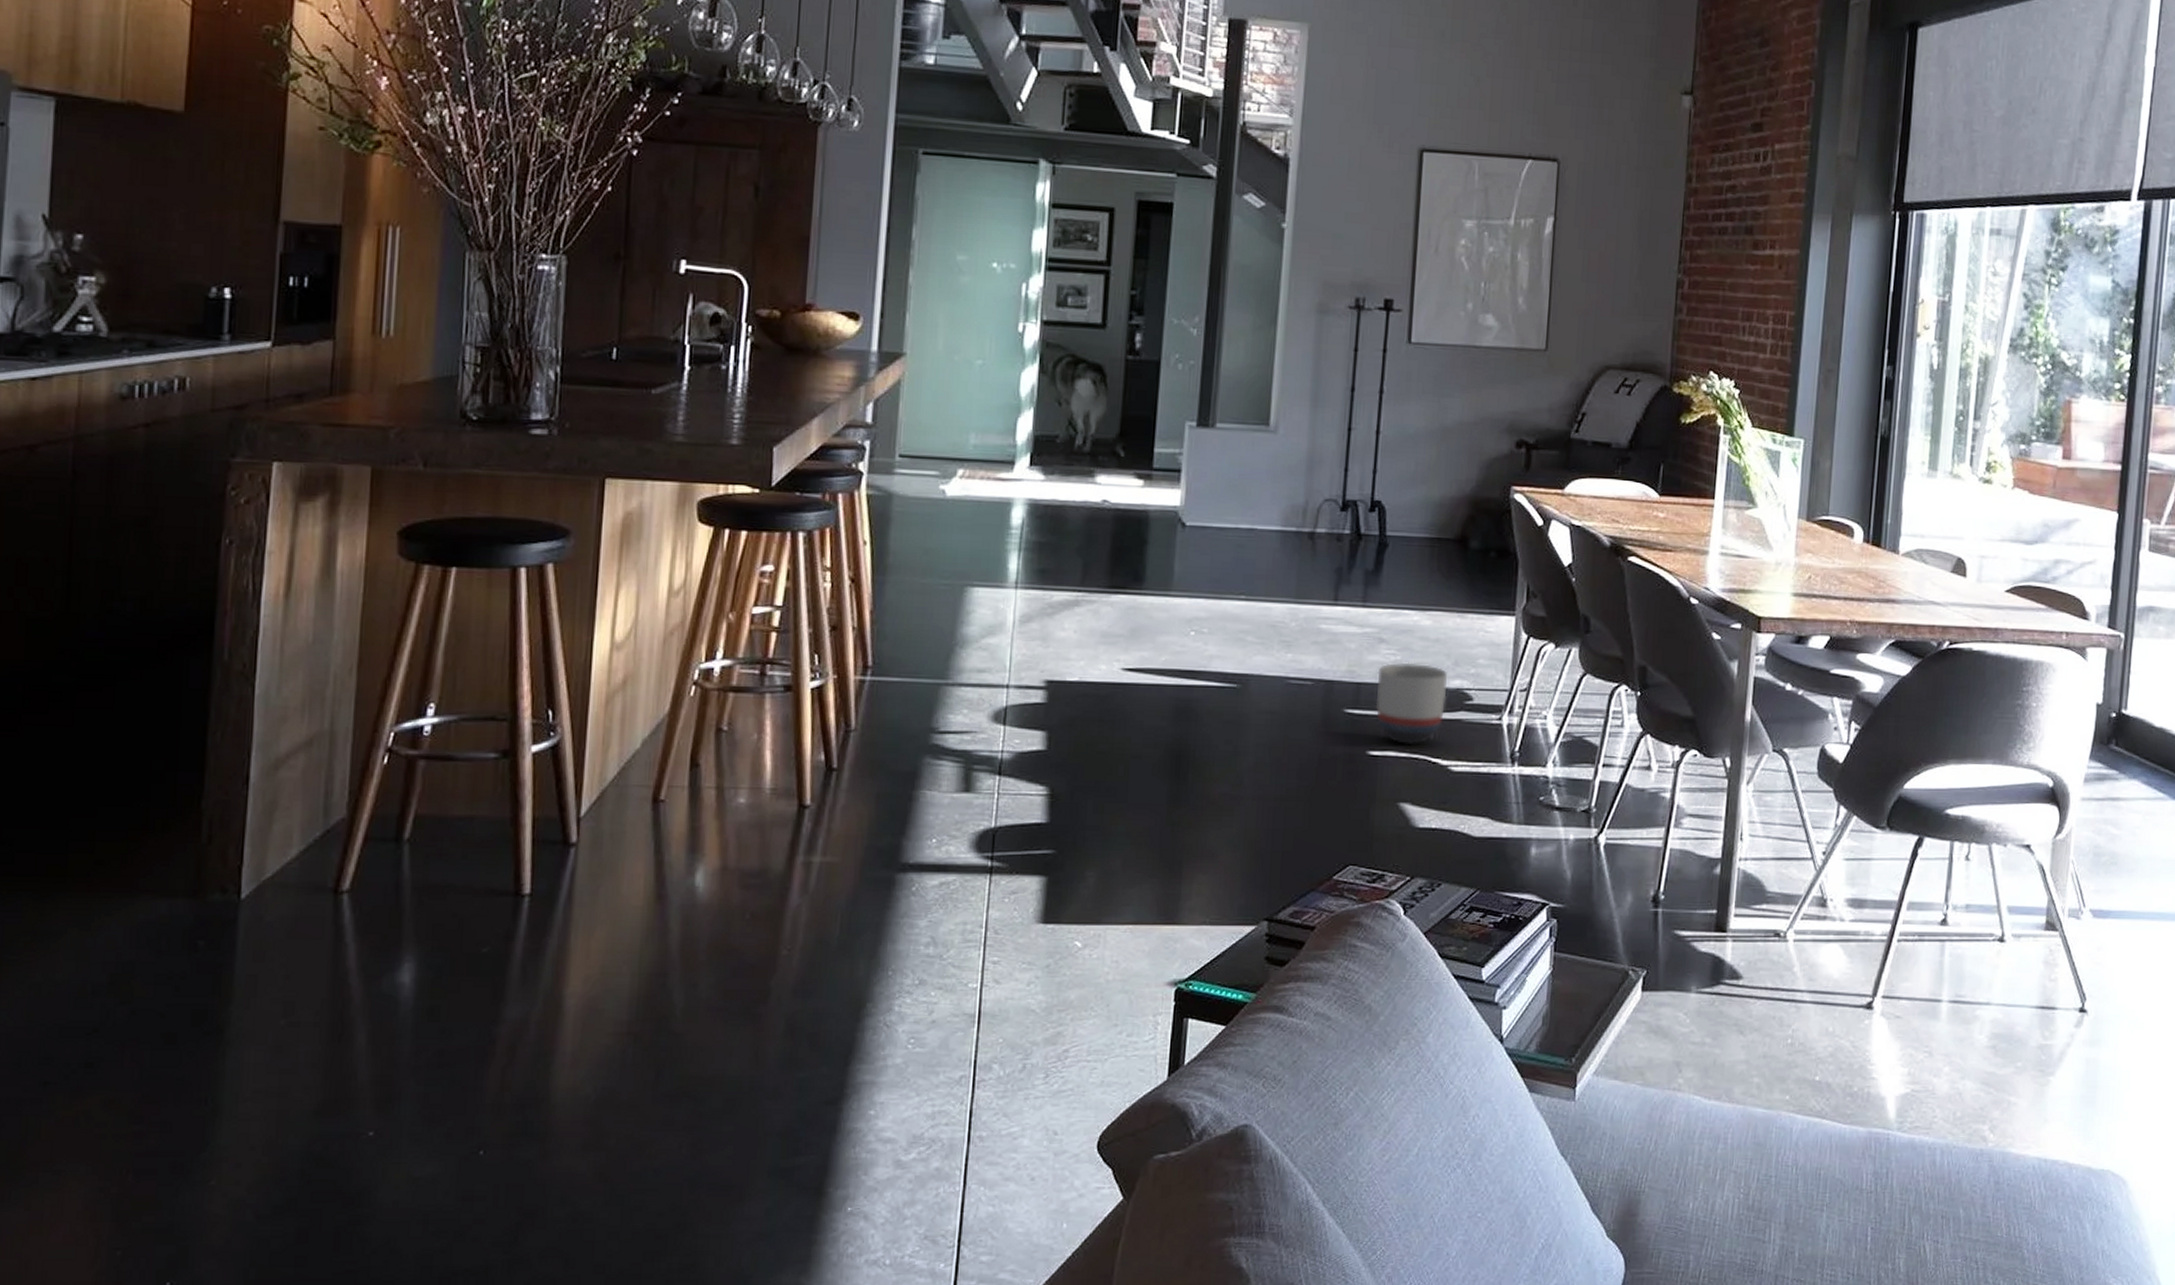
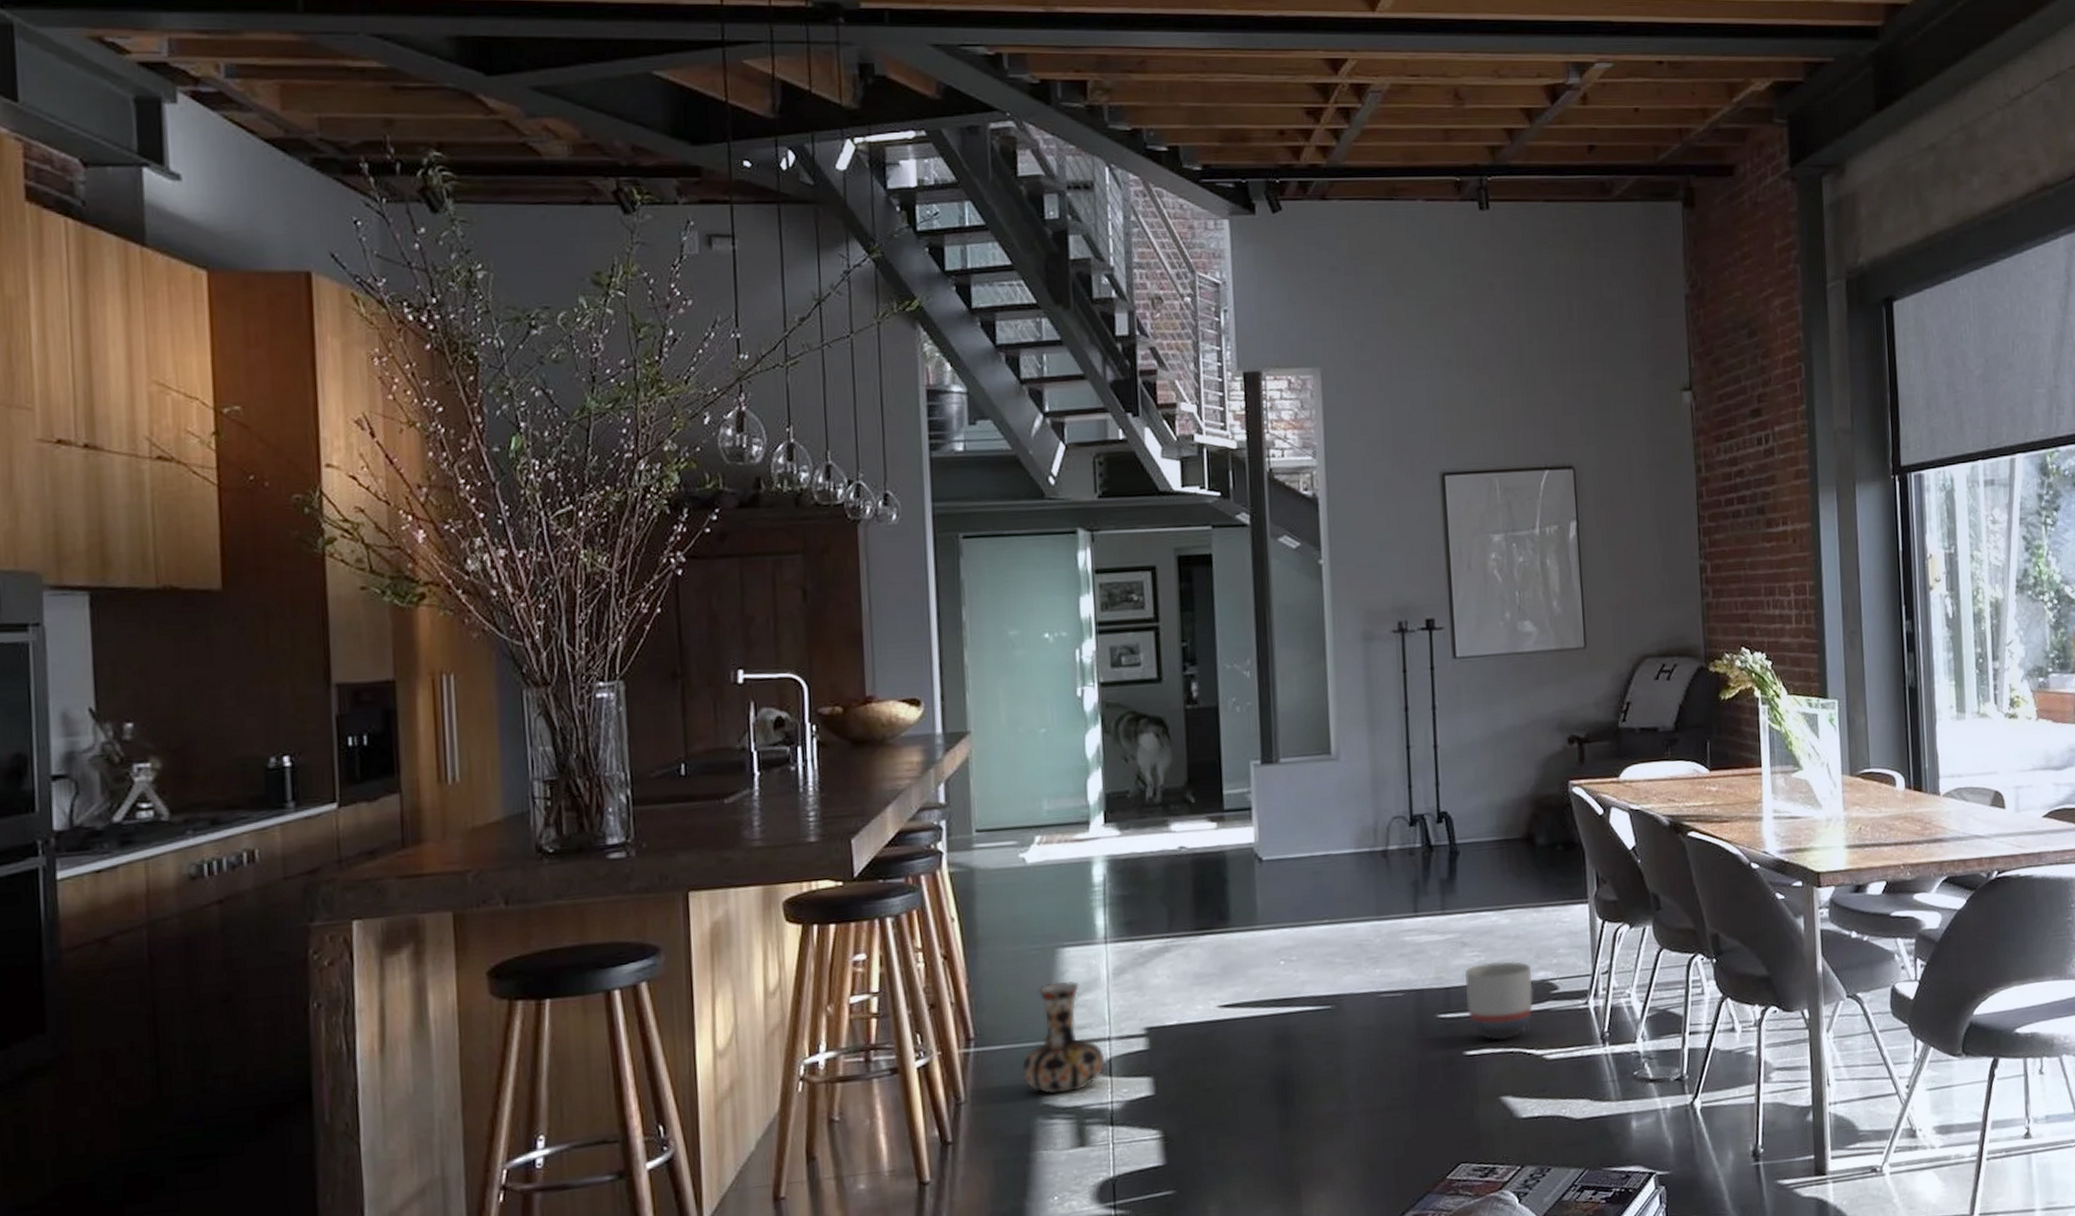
vase: none [915,621,1001,735] -> present [1021,981,1106,1095]

